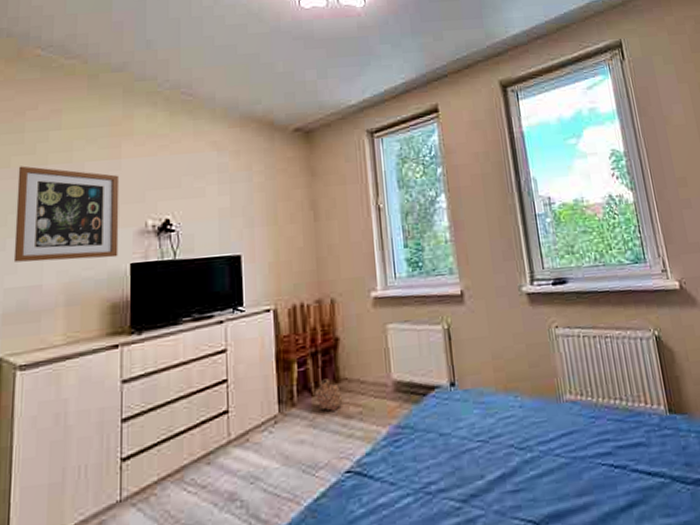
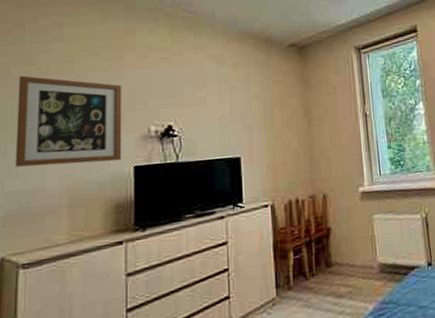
basket: present [314,378,343,411] -> none [309,264,335,292]

